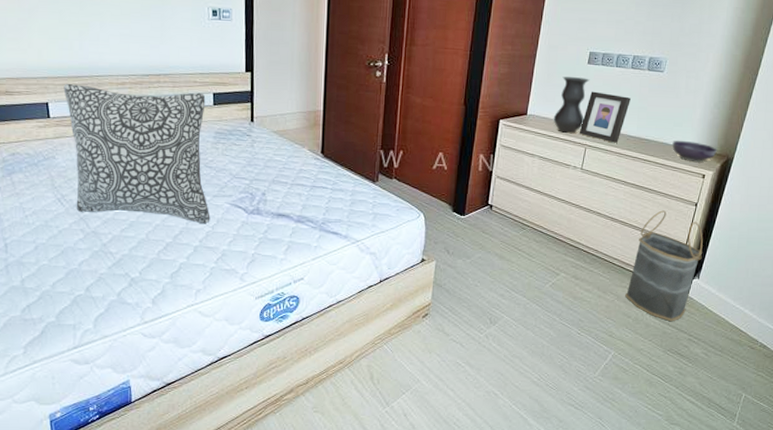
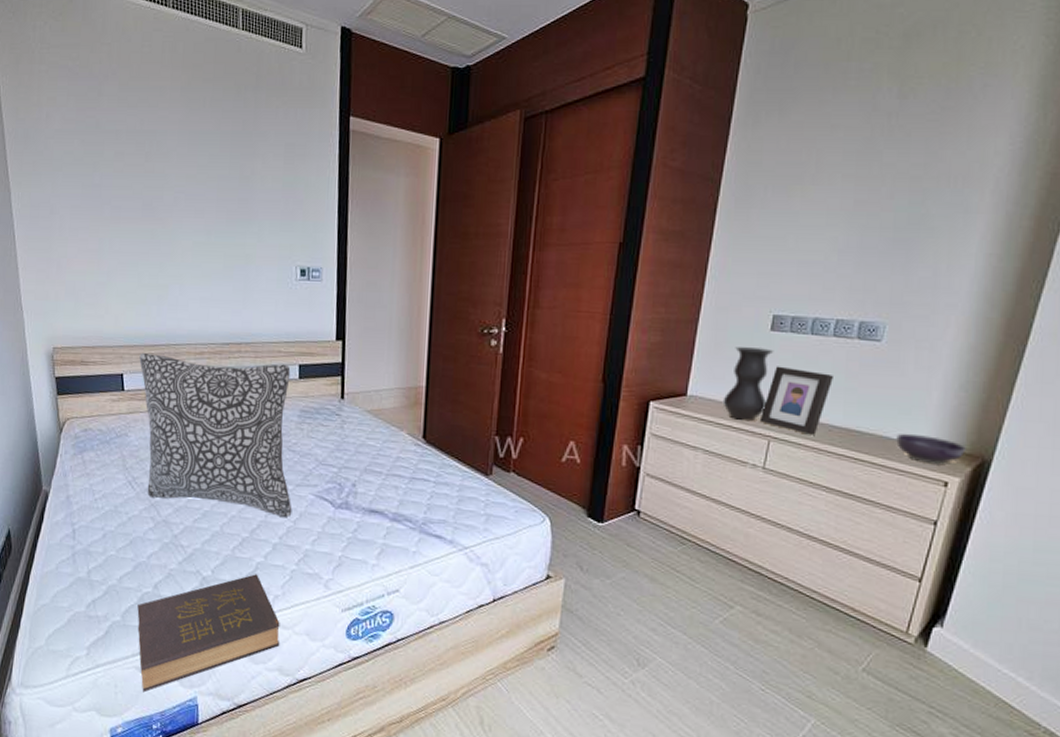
hardback book: none [71,273,203,381] -> present [137,574,280,693]
basket: present [625,210,703,322] -> none [830,528,948,686]

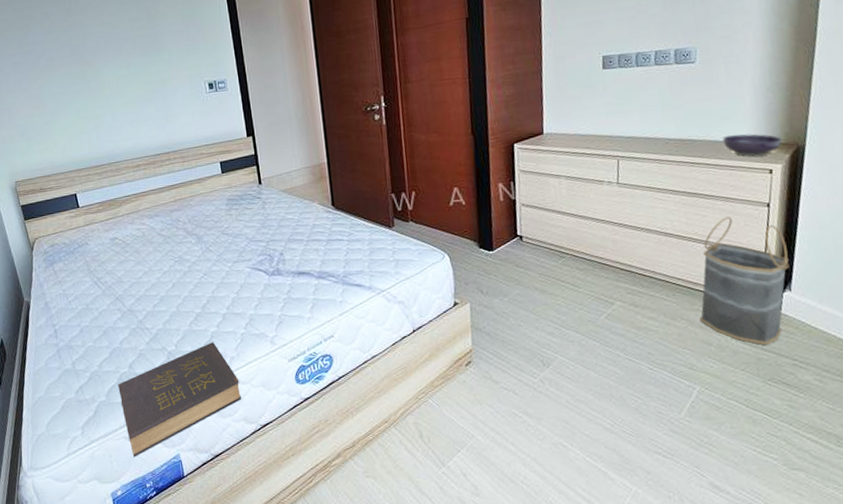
pillow: present [139,352,292,518] -> none [87,163,234,292]
vase: present [722,347,774,422] -> none [573,84,611,147]
picture frame: present [759,366,833,435] -> none [607,96,662,150]
basket: none [830,528,948,686] -> present [699,216,790,346]

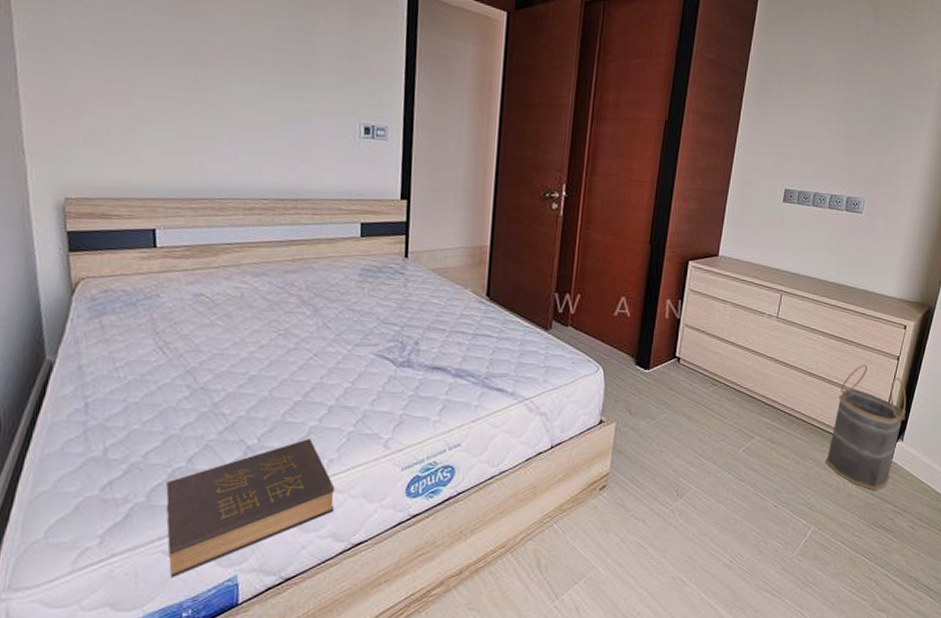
bowl: present [722,133,782,156] -> none [872,287,918,311]

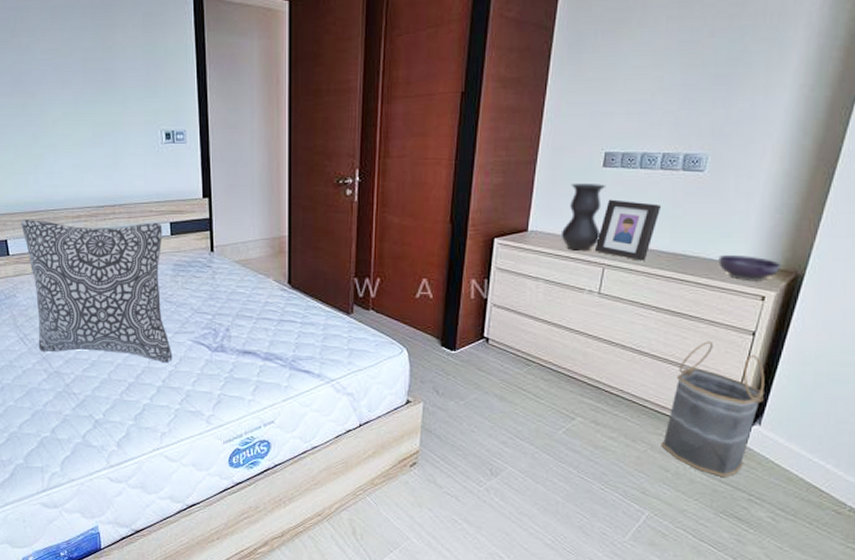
hardback book: present [166,439,335,578] -> none [38,415,170,525]
pillow: none [176,206,352,379] -> present [21,219,173,363]
vase: none [746,215,786,279] -> present [560,184,607,252]
picture frame: none [774,232,828,289] -> present [594,199,661,261]
bowl: none [872,287,918,311] -> present [718,254,781,280]

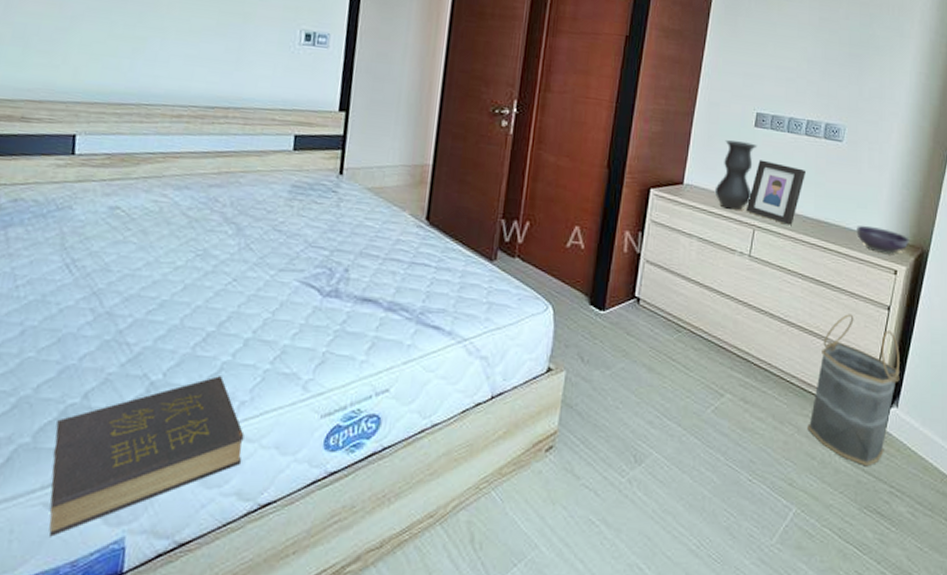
pillow: present [21,219,173,363] -> none [89,111,285,308]
hardback book: none [38,415,170,525] -> present [48,376,244,537]

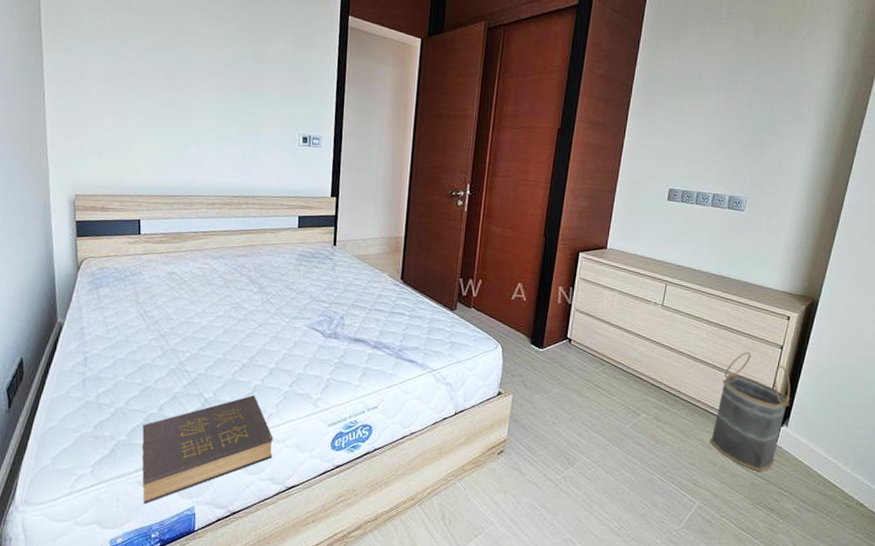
vase: present [714,140,758,211] -> none [633,212,670,270]
picture frame: present [746,160,806,225] -> none [659,227,711,281]
bowl: present [856,225,909,254] -> none [755,280,802,303]

